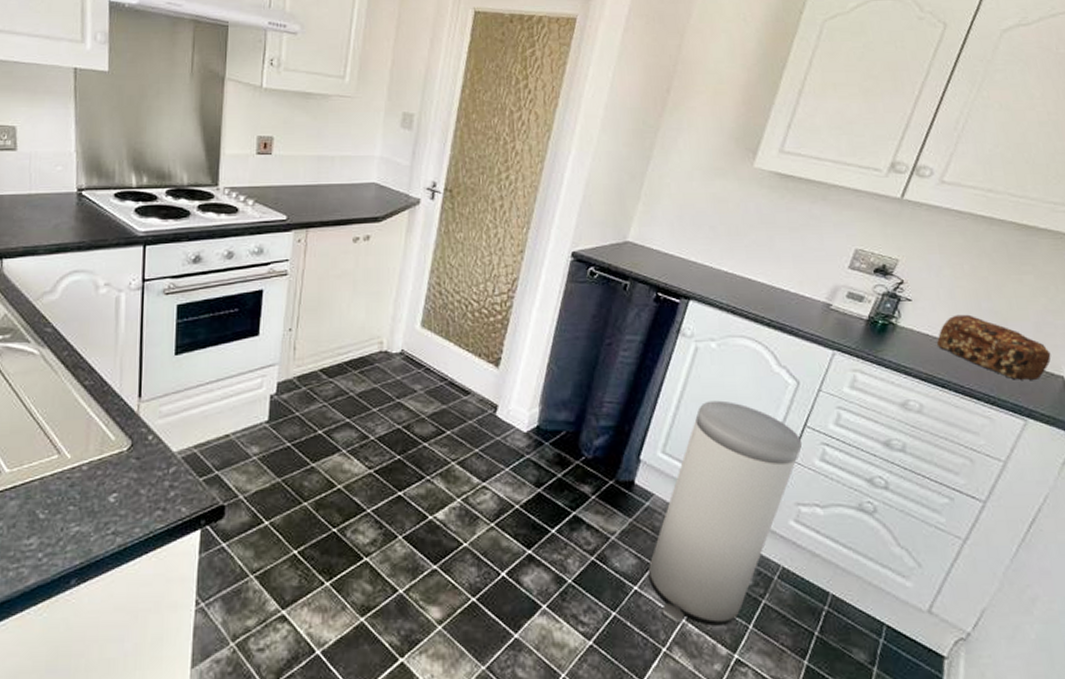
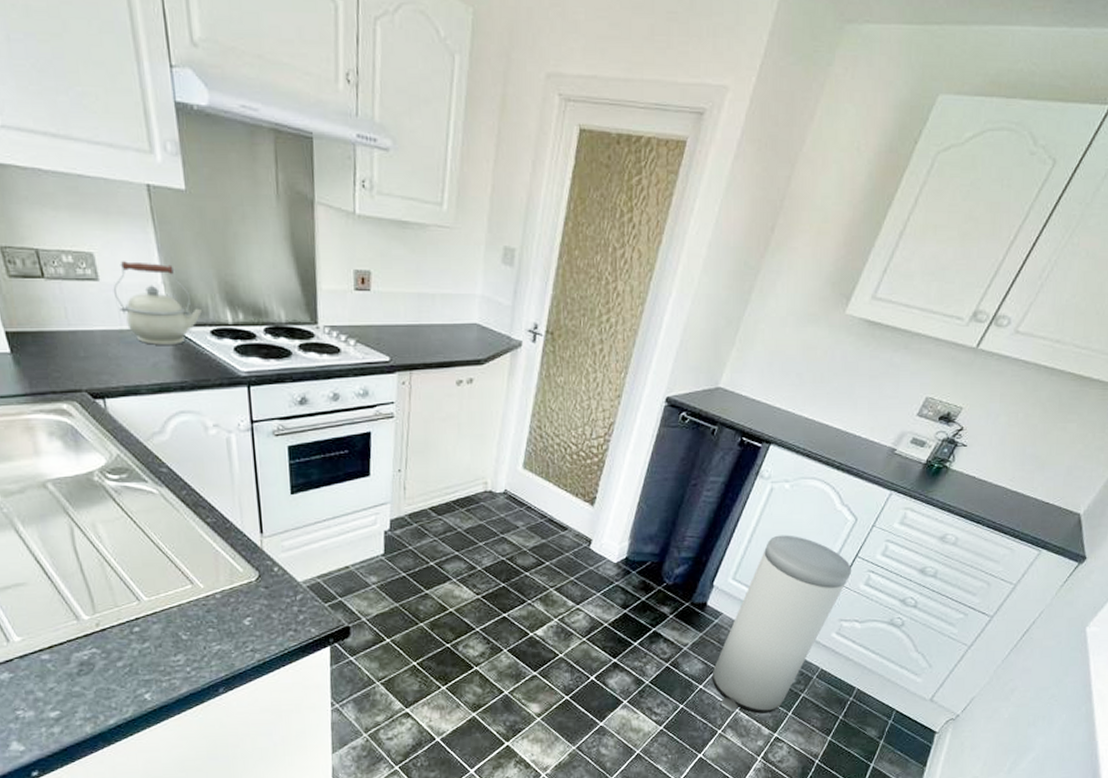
kettle: none [28,133,108,208] -> present [113,261,202,345]
bread loaf: present [936,314,1051,380] -> none [980,459,1074,517]

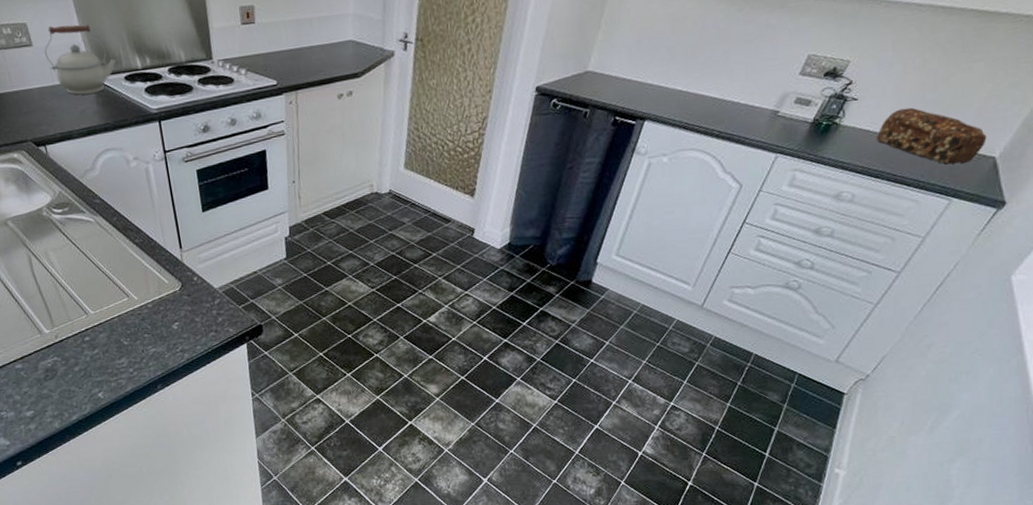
pedal bin: present [712,535,851,714] -> none [602,207,739,384]
bread loaf: none [980,459,1074,517] -> present [876,107,987,164]

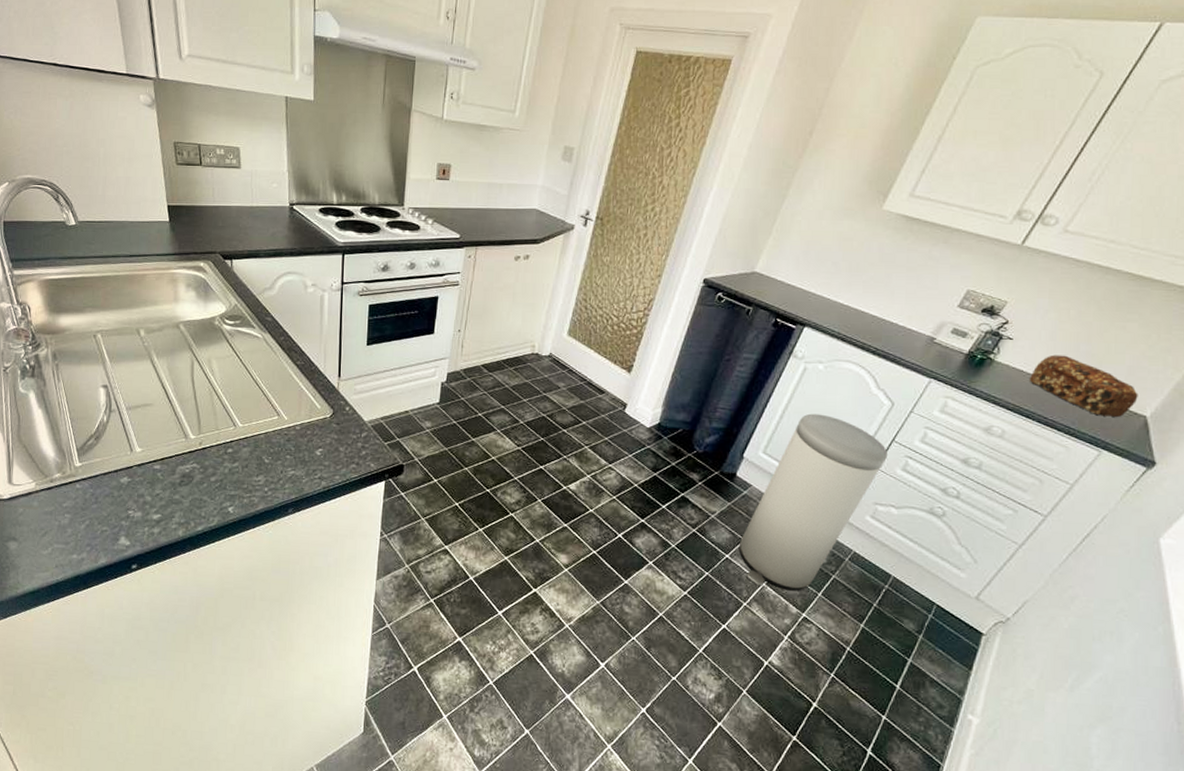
kettle: present [44,24,116,95] -> none [250,154,314,219]
pedal bin: none [602,207,739,384] -> present [738,413,887,591]

